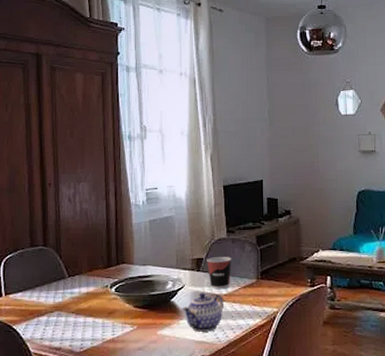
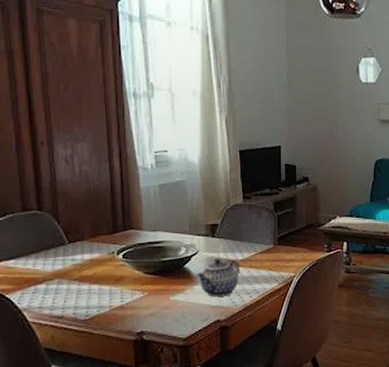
cup: present [207,257,232,290] -> none [222,223,249,255]

